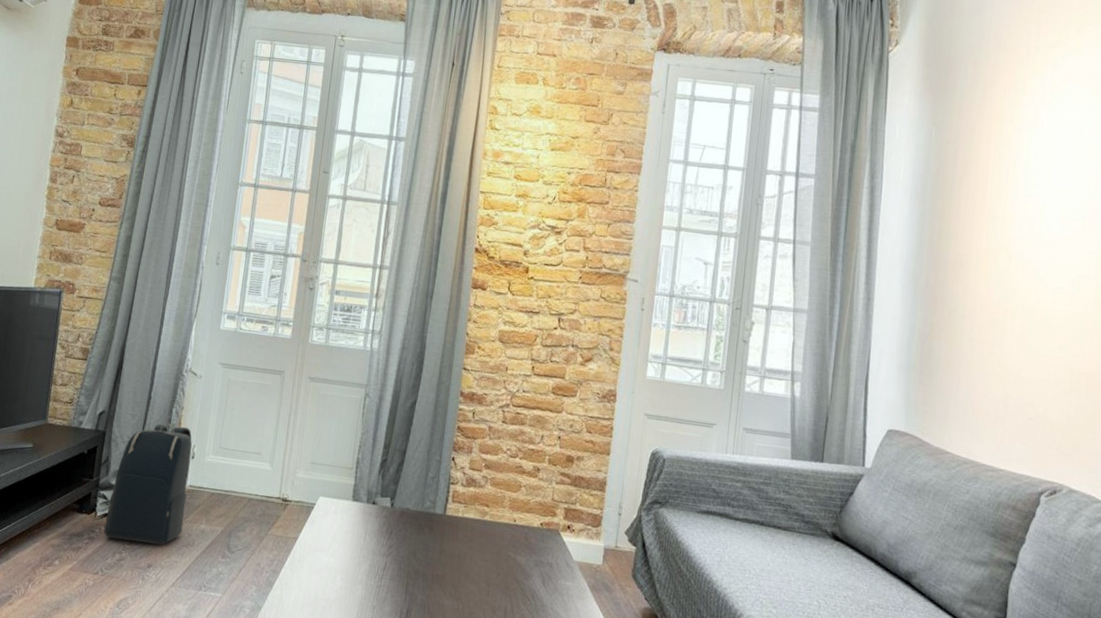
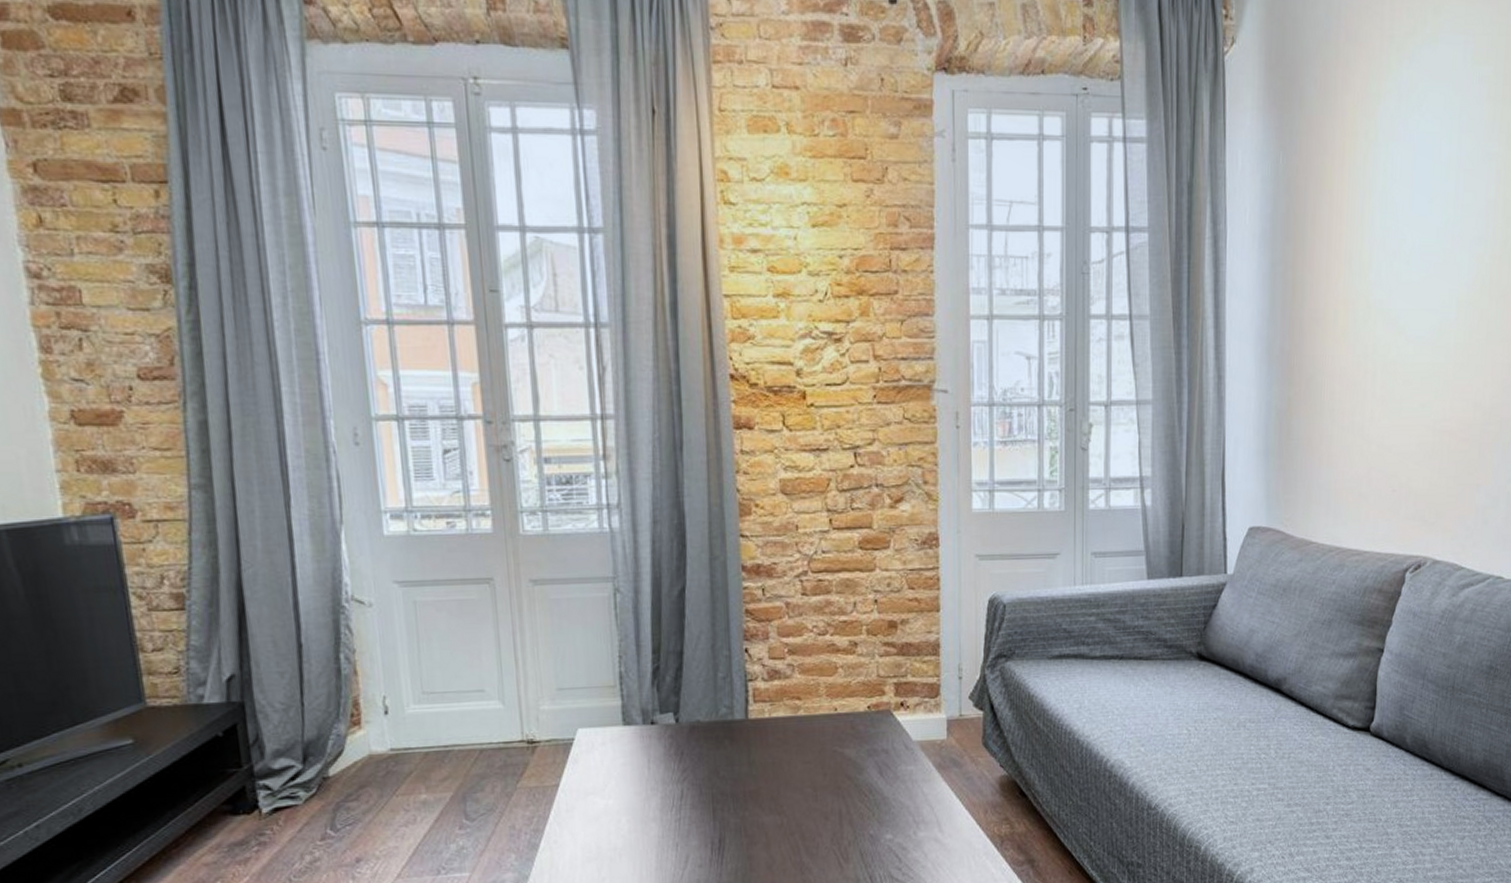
backpack: present [104,423,192,545] -> none [275,674,395,838]

